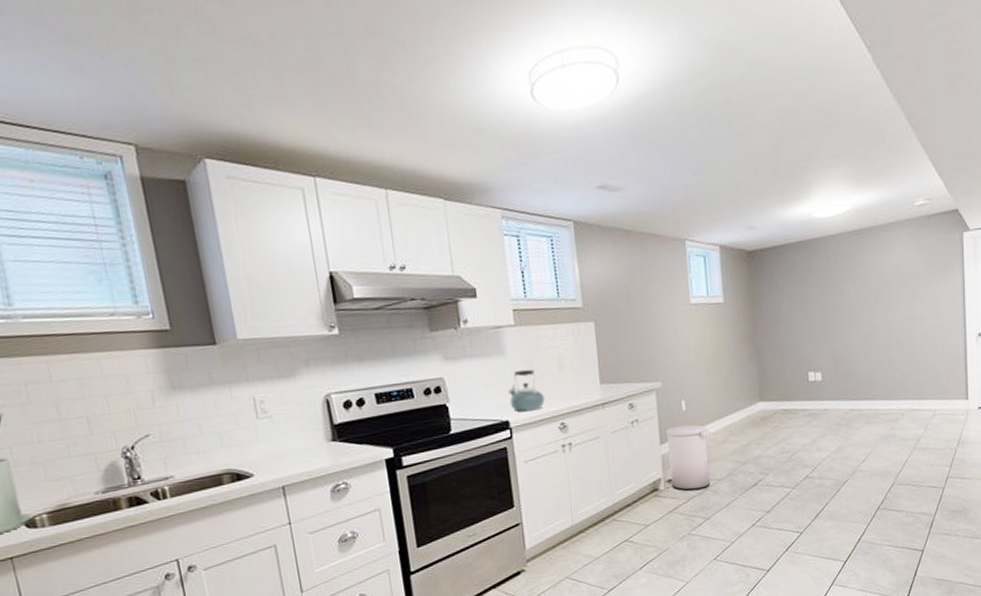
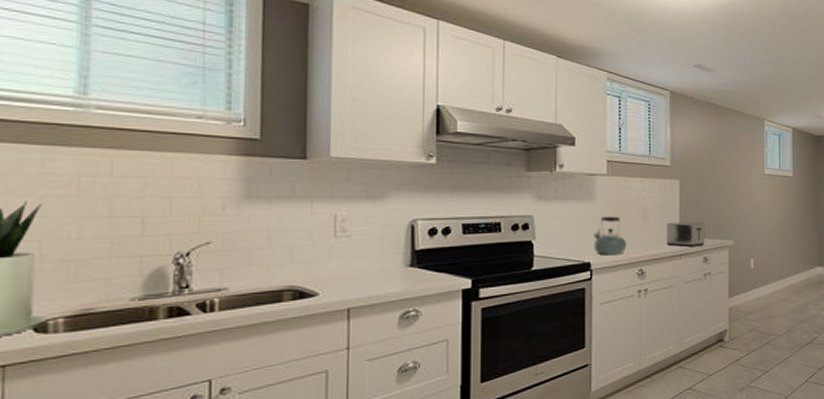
toaster: none [584,366,629,396] -> present [666,222,705,247]
pedal bin: present [664,424,710,492] -> none [730,281,774,344]

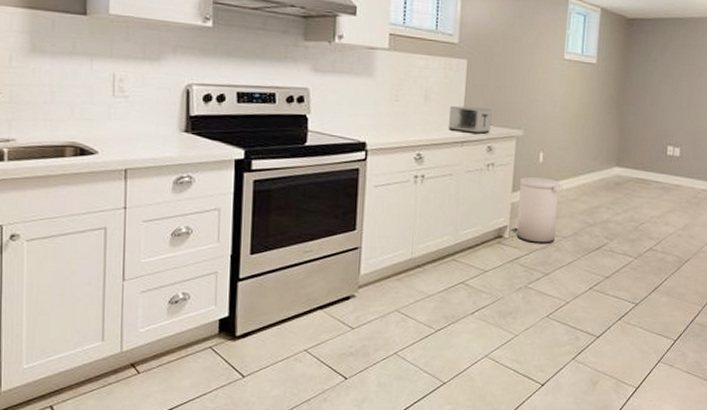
kettle: present [593,216,627,256] -> none [370,94,406,137]
pedal bin: none [730,281,774,344] -> present [510,176,563,245]

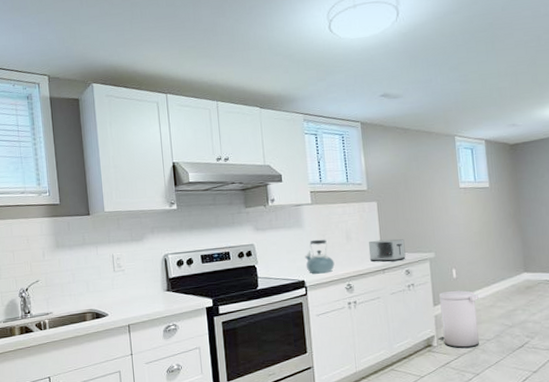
kettle: none [370,94,406,137] -> present [305,239,335,274]

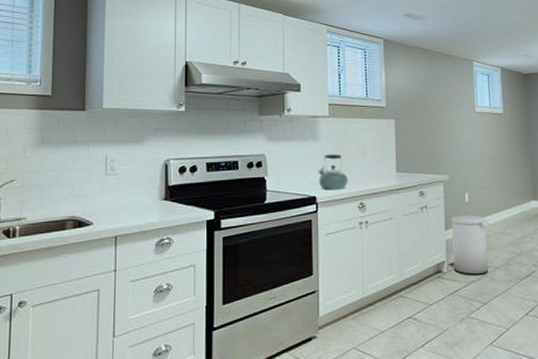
toaster: present [368,238,406,262] -> none [383,158,420,182]

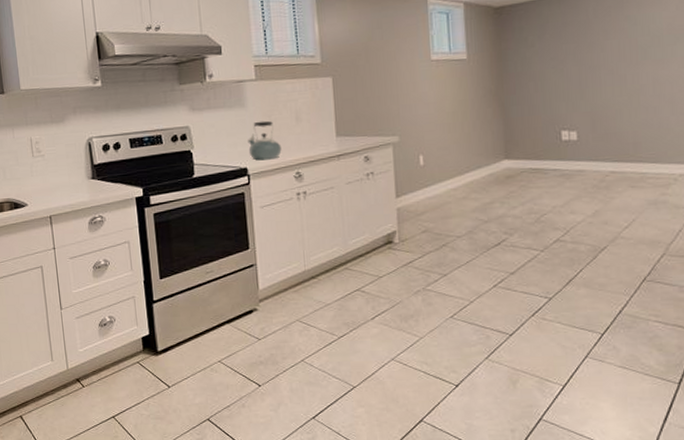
pedal bin: present [447,214,489,276] -> none [399,179,449,246]

